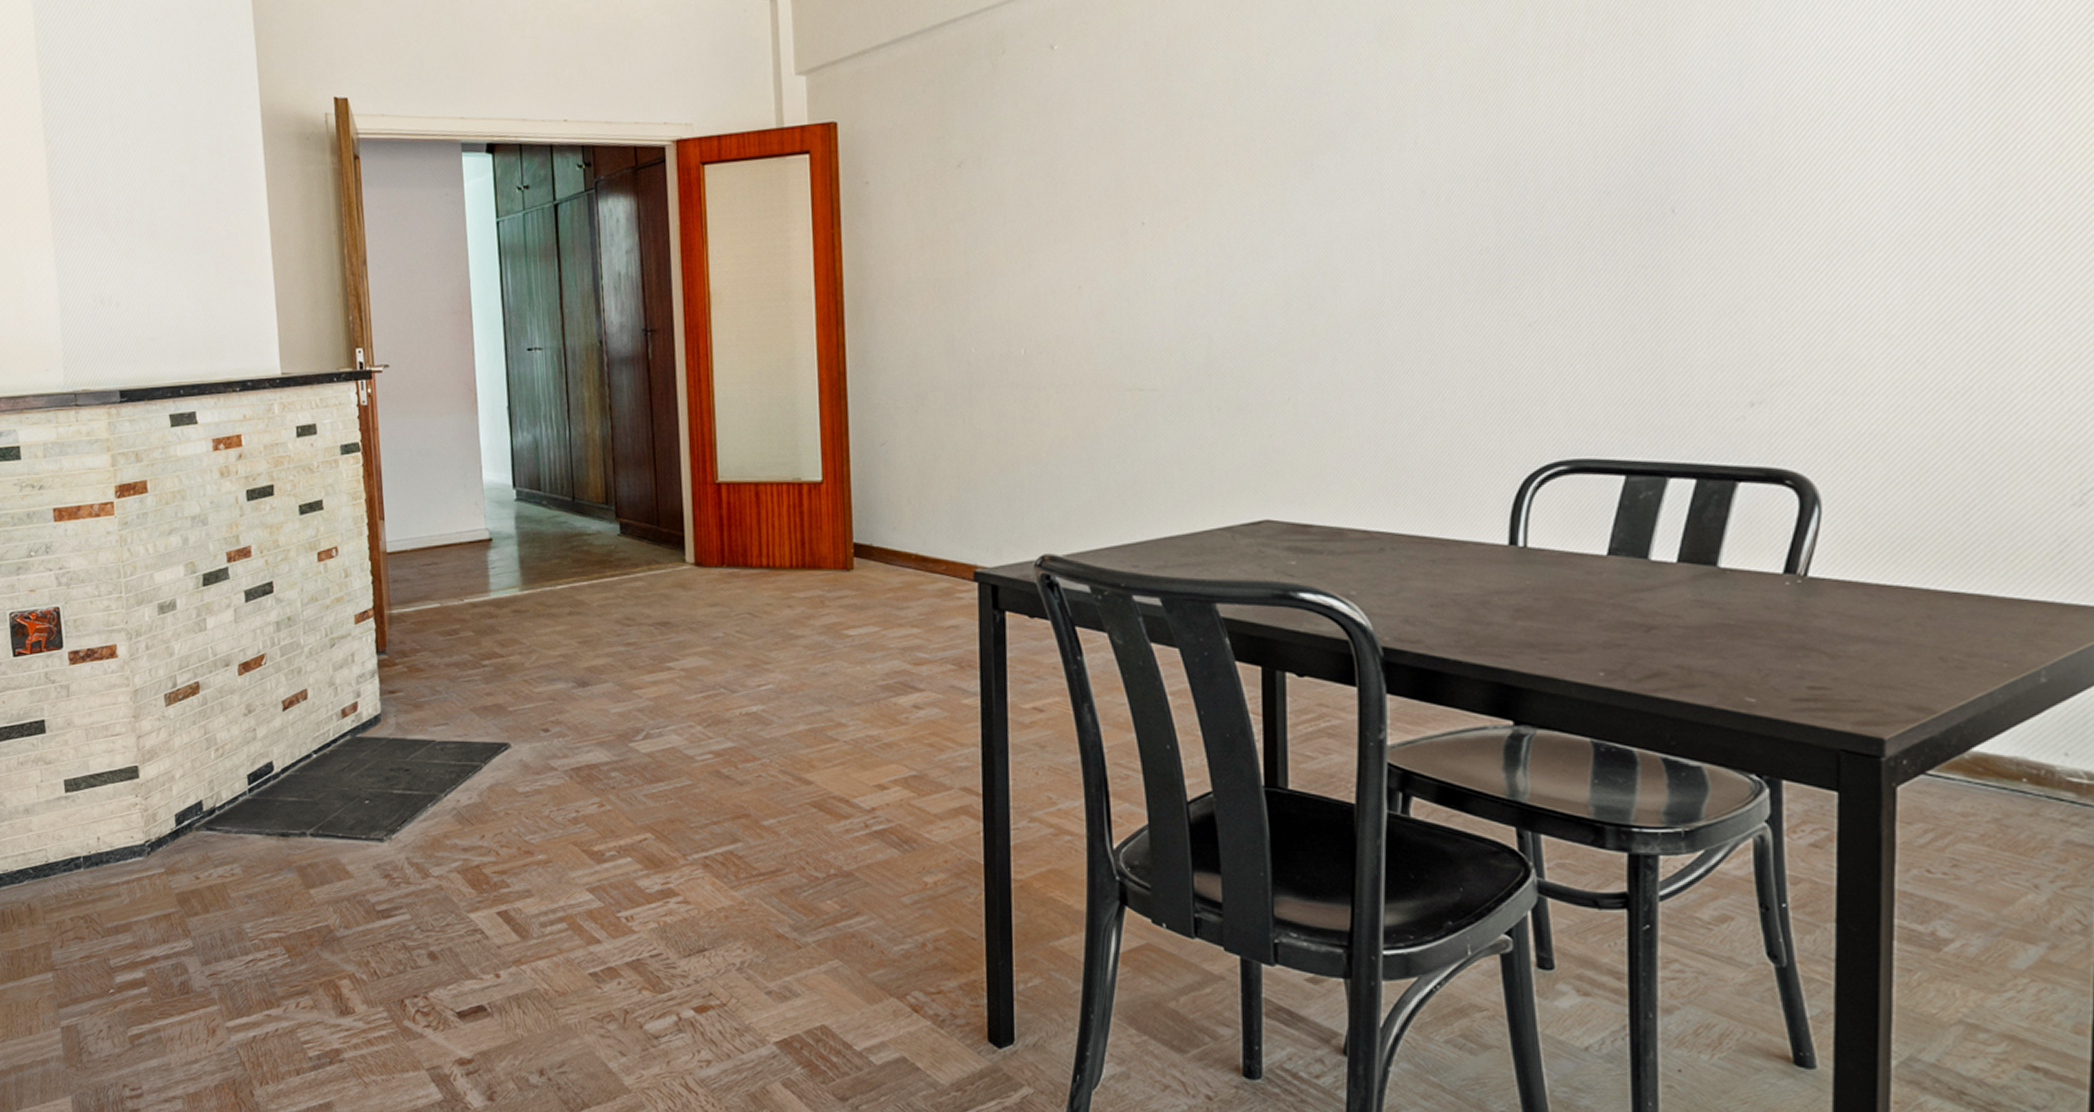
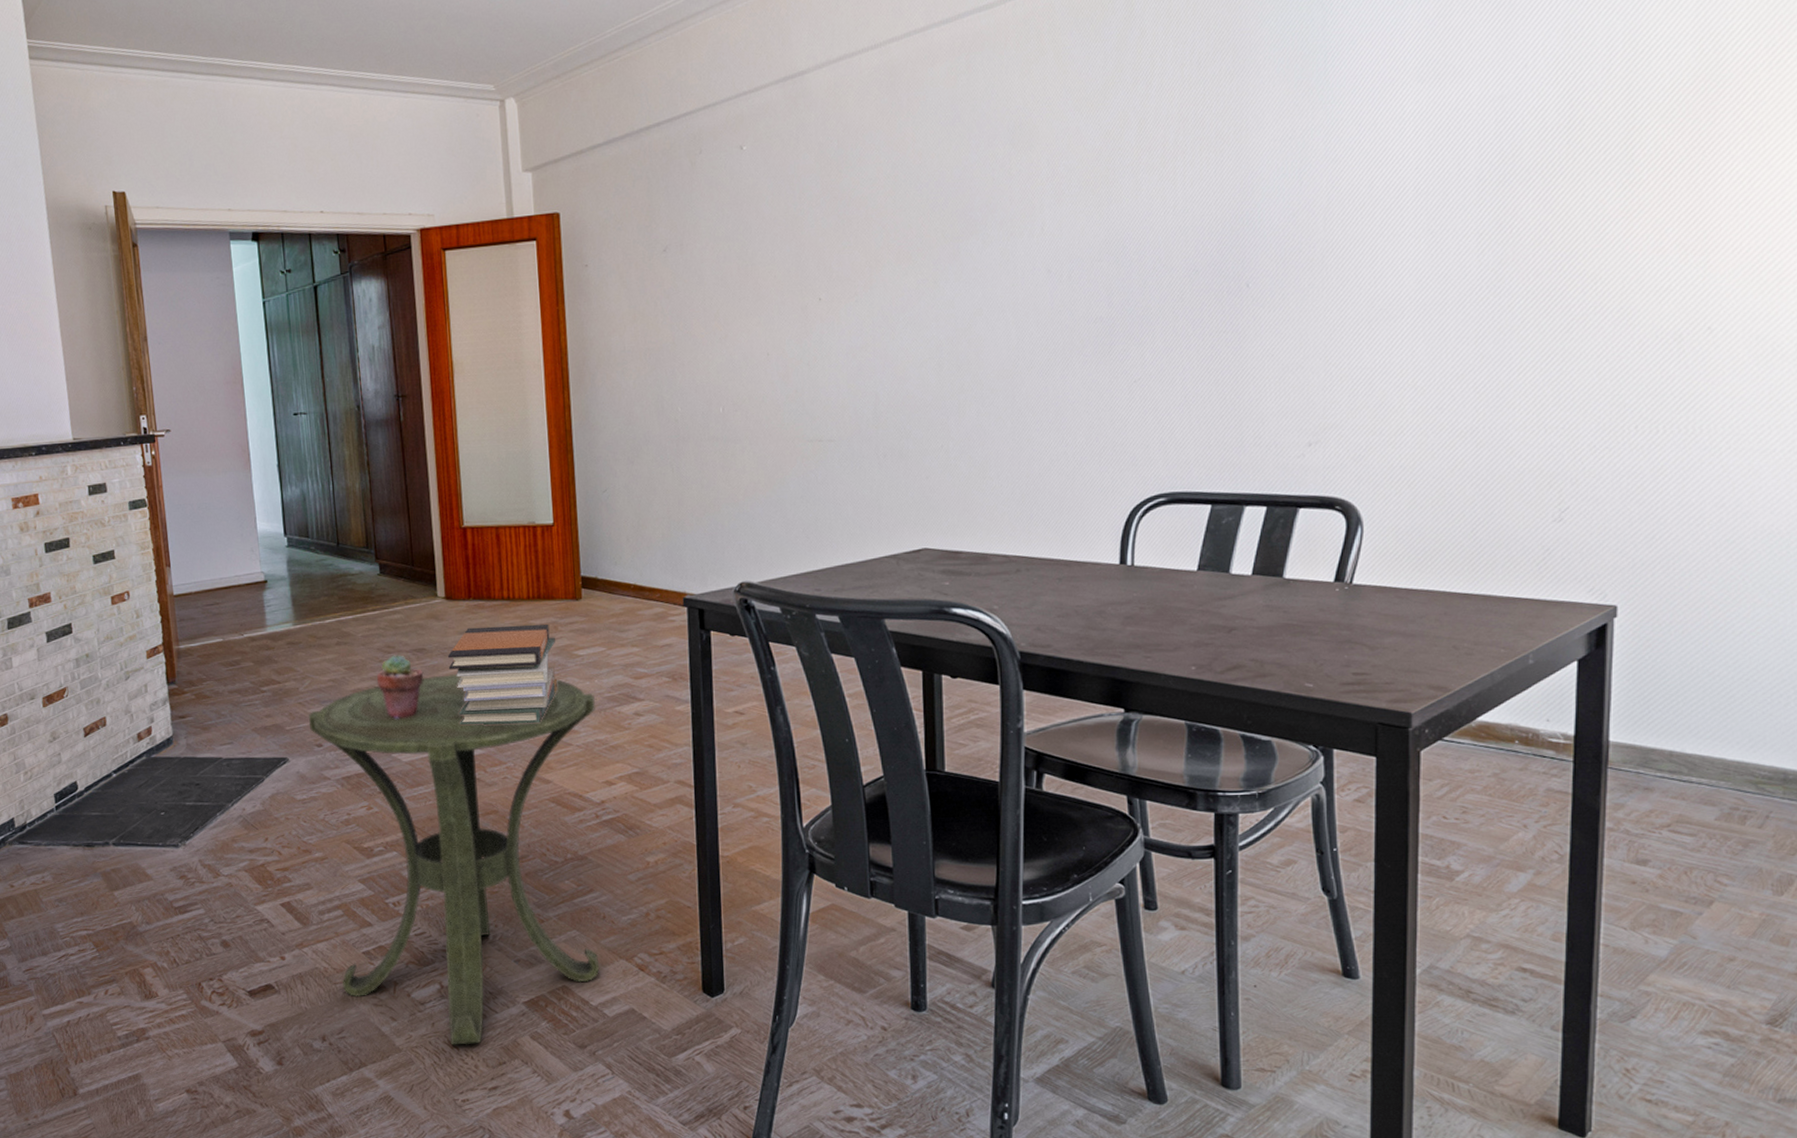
side table: none [534,653,868,1090] -> present [308,674,599,1045]
potted succulent: none [613,628,668,703] -> present [376,655,424,719]
book stack: none [695,597,823,714] -> present [447,623,557,726]

